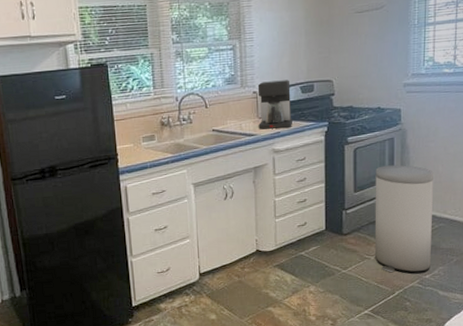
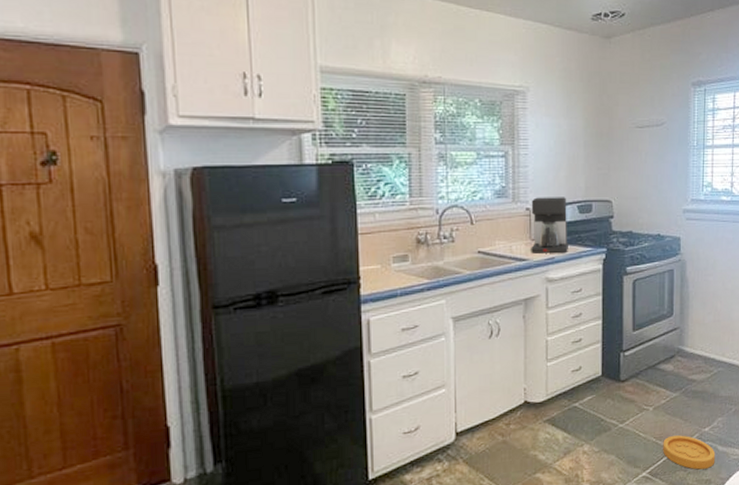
pedal bin: present [374,164,433,274] -> none [653,300,712,427]
pet bowl: none [384,280,436,310] -> present [663,435,716,470]

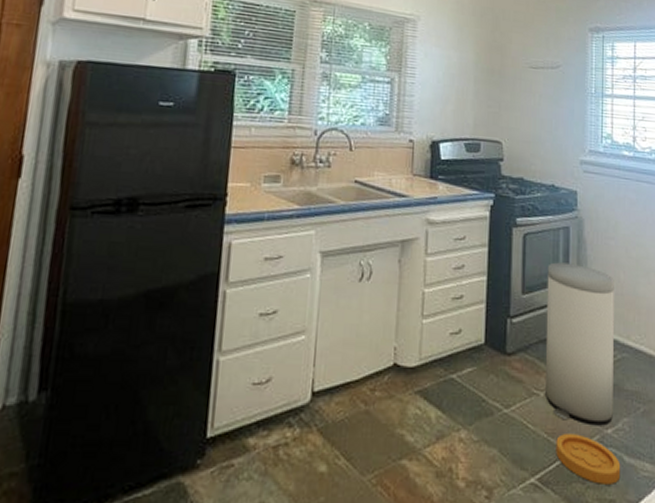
coffee maker: present [531,197,568,254] -> none [412,129,454,195]
pedal bin: none [653,300,712,427] -> present [544,262,614,426]

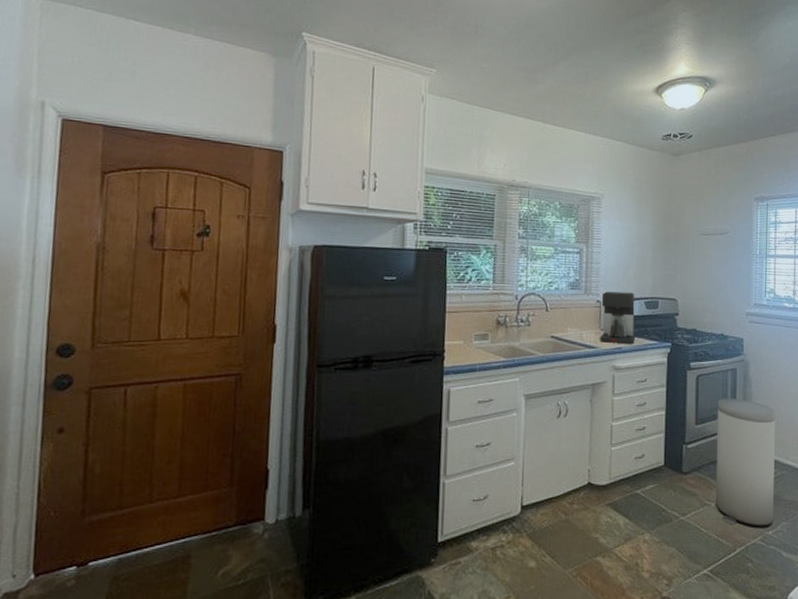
coffee maker: none [412,129,454,195] -> present [600,291,635,345]
pet bowl: present [556,434,621,484] -> none [724,536,780,574]

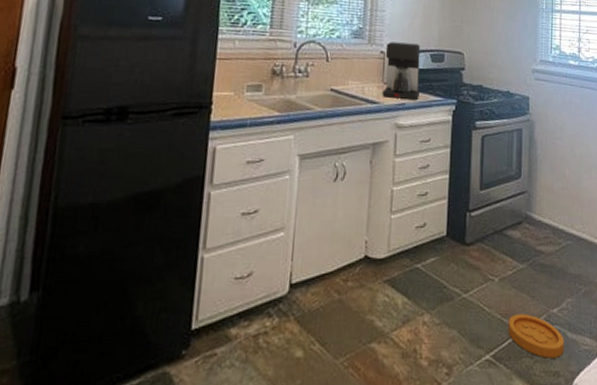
pedal bin: present [715,398,775,529] -> none [499,161,561,306]
pet bowl: none [724,536,780,574] -> present [508,314,565,358]

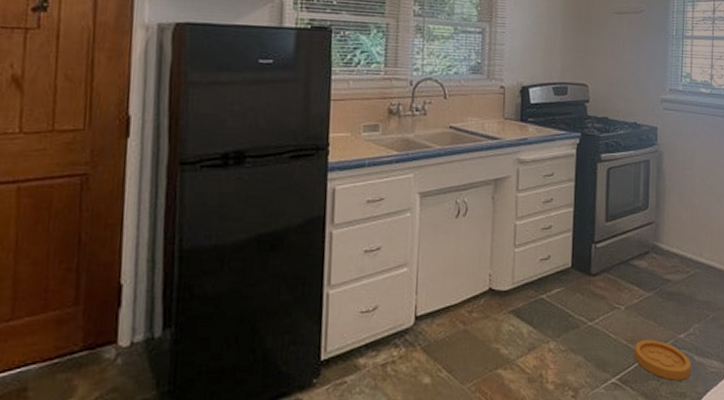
coffee maker: present [382,41,421,101] -> none [503,76,543,135]

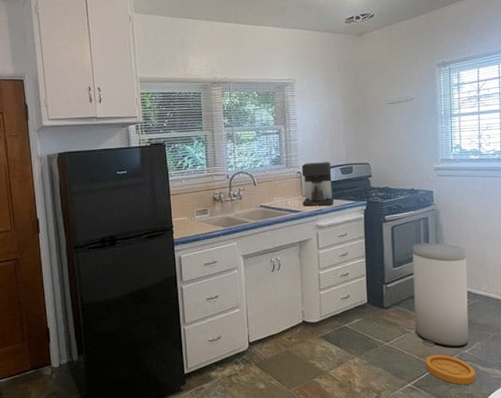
coffee maker: none [503,76,543,135] -> present [301,162,334,207]
pedal bin: none [625,192,690,332] -> present [412,242,469,349]

